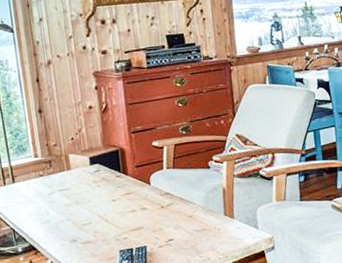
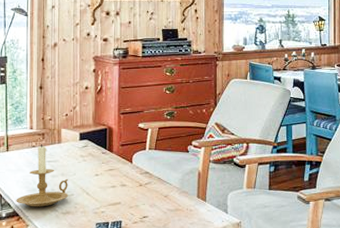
candle holder: none [30,172,87,240] -> present [16,144,69,207]

